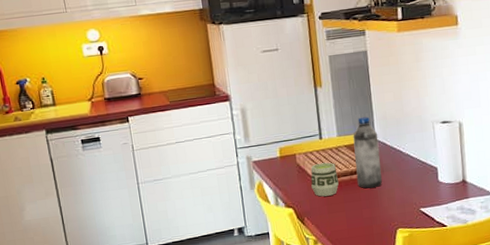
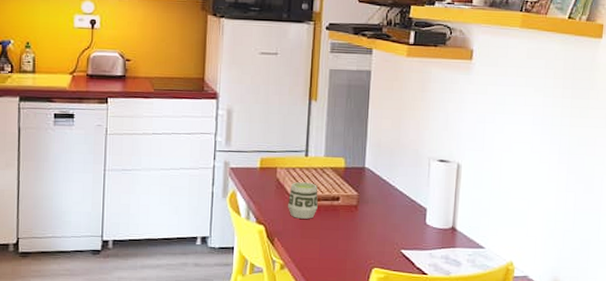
water bottle: present [353,116,382,189] -> none [337,140,368,218]

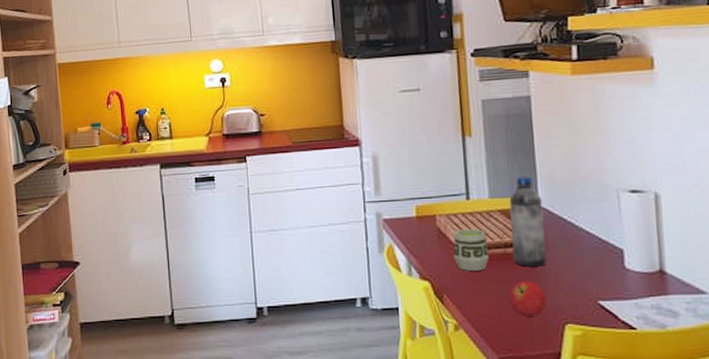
fruit: none [330,229,361,260] -> present [509,281,547,316]
water bottle: none [337,140,368,218] -> present [509,176,546,267]

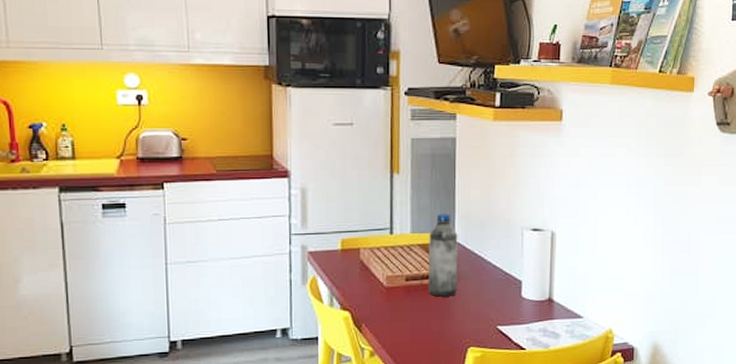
cup: present [453,229,490,271] -> none [374,262,408,301]
fruit: present [509,281,547,316] -> none [422,309,454,342]

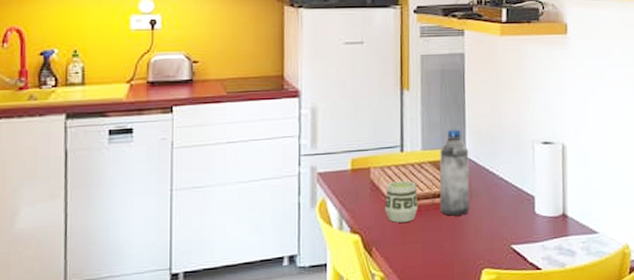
cup: none [374,262,408,301] -> present [385,180,419,223]

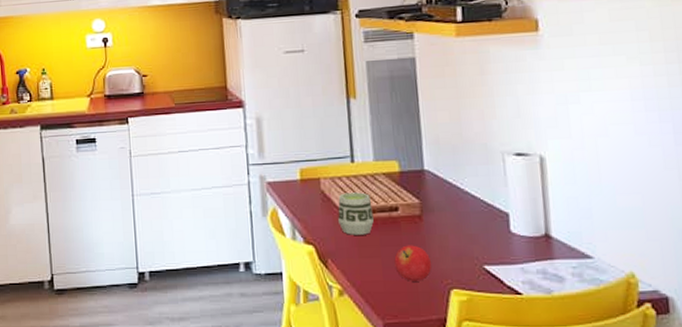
fruit: none [434,229,468,264] -> present [394,245,432,281]
water bottle: present [439,129,470,216] -> none [394,139,432,231]

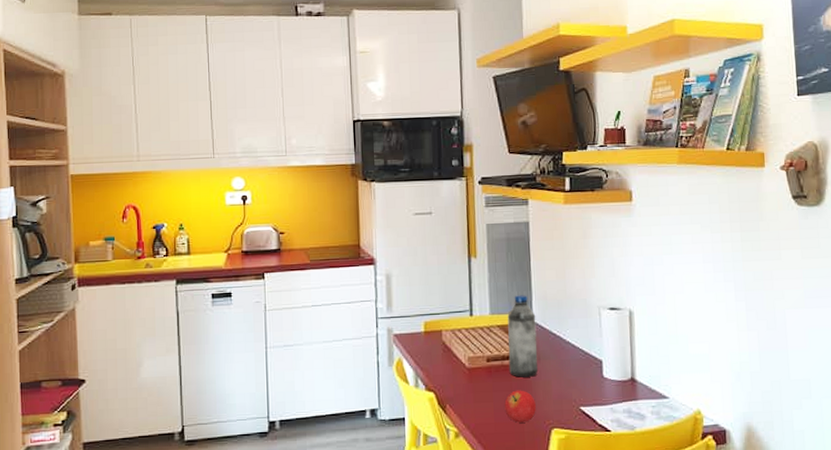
cup: present [338,192,375,235] -> none [457,343,489,382]
water bottle: none [394,139,432,231] -> present [507,295,538,377]

